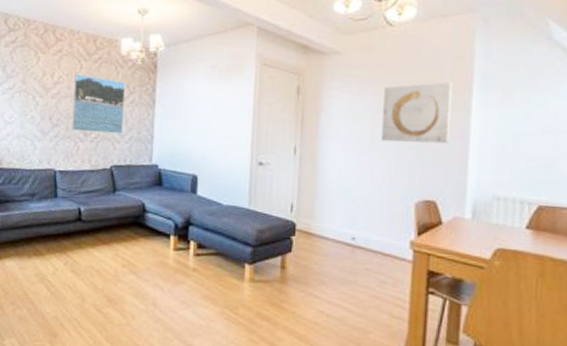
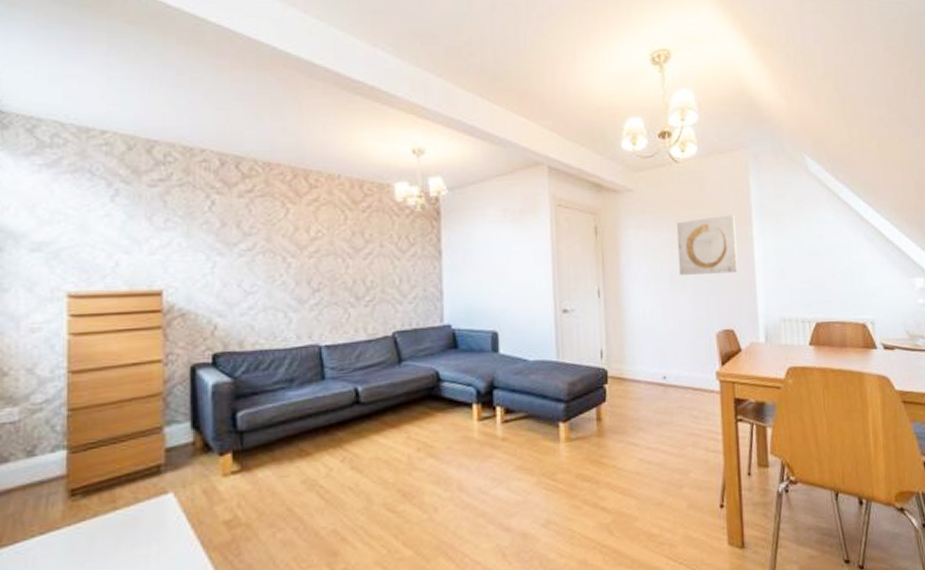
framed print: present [72,73,125,134] -> none [338,225,404,295]

